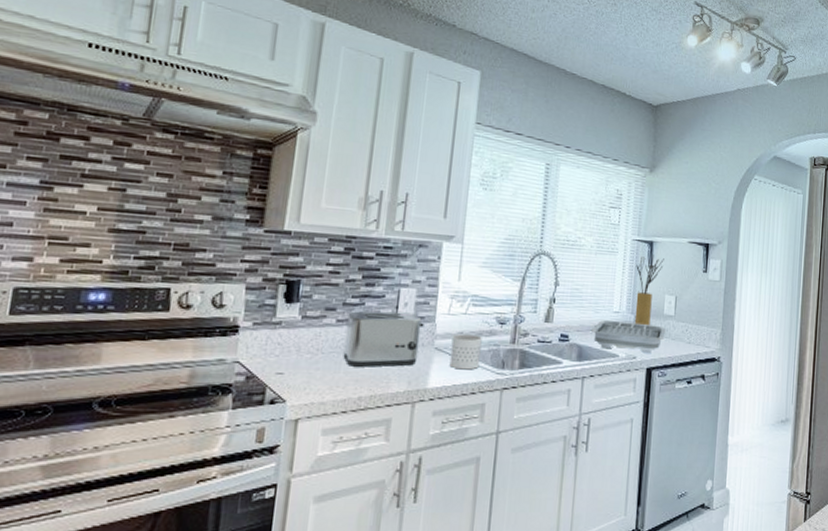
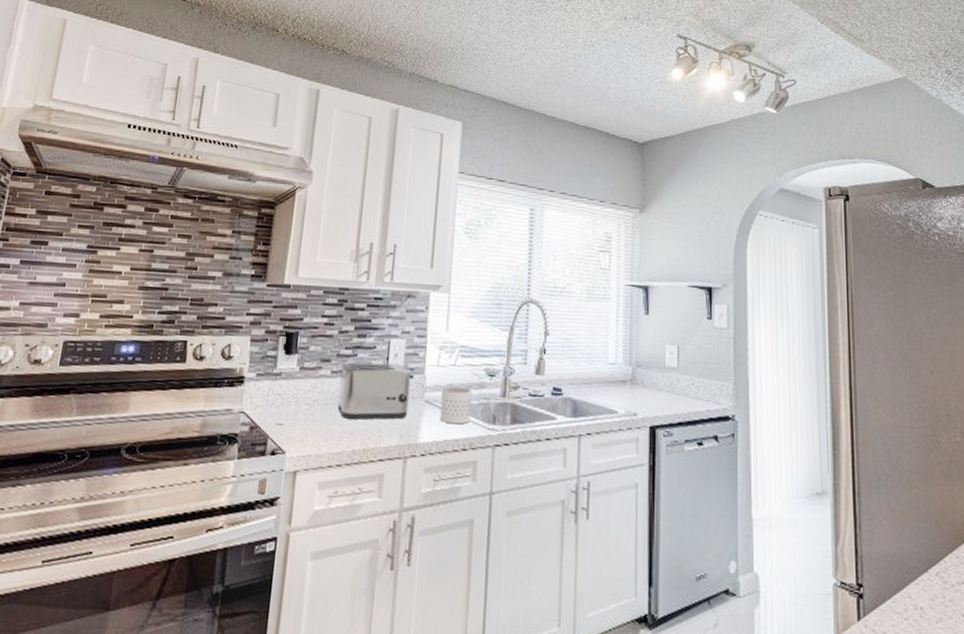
dish rack: present [591,320,666,354] -> none [586,373,668,411]
vase: present [634,255,664,326] -> none [631,301,662,379]

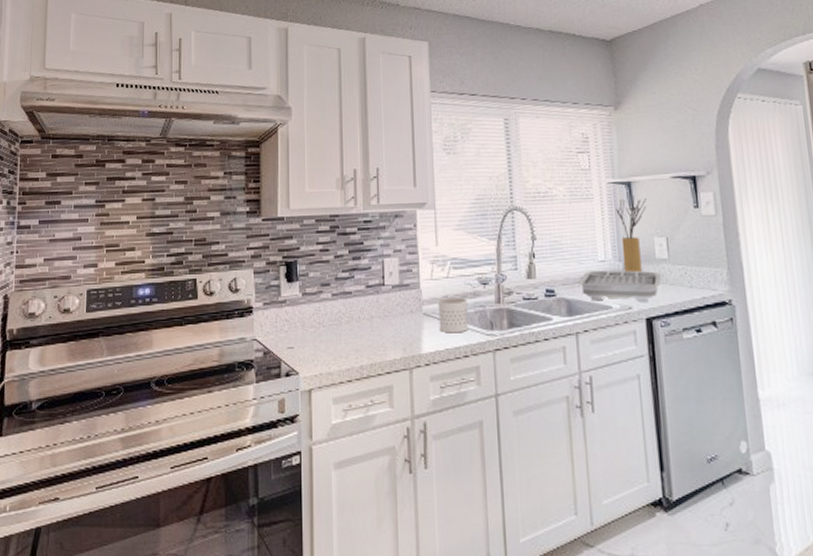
toaster: present [337,362,414,420] -> none [341,281,410,338]
dish rack: none [586,373,668,411] -> present [578,270,661,303]
vase: none [631,301,662,379] -> present [616,196,647,273]

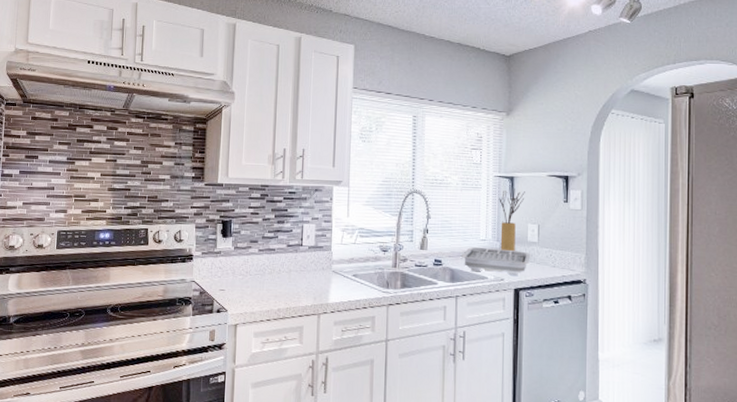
mug: present [438,297,468,333] -> none [344,259,369,289]

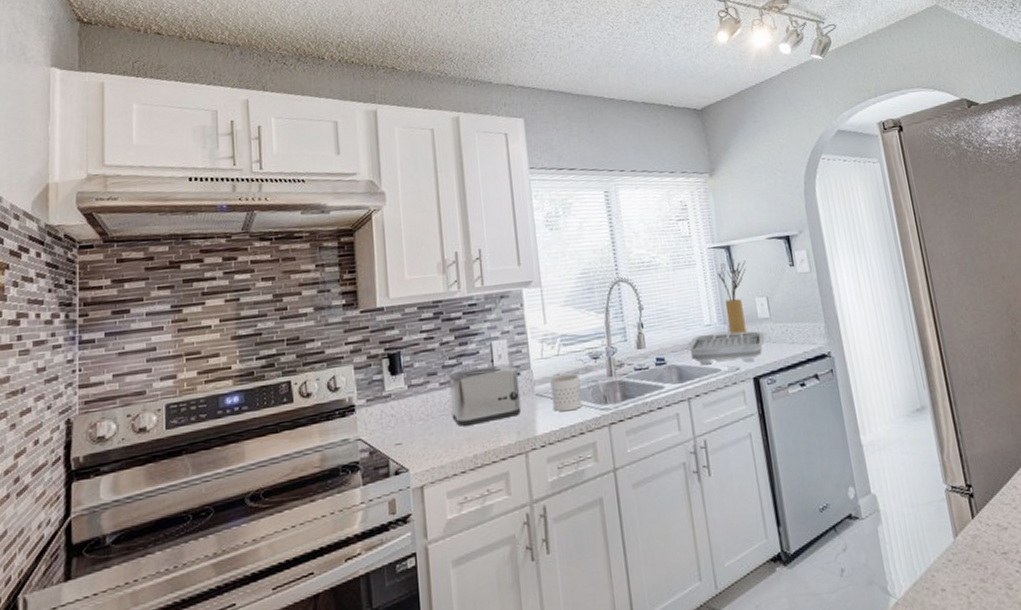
toaster: none [265,242,323,287] -> present [448,363,522,427]
mug: none [344,259,369,289] -> present [550,374,582,412]

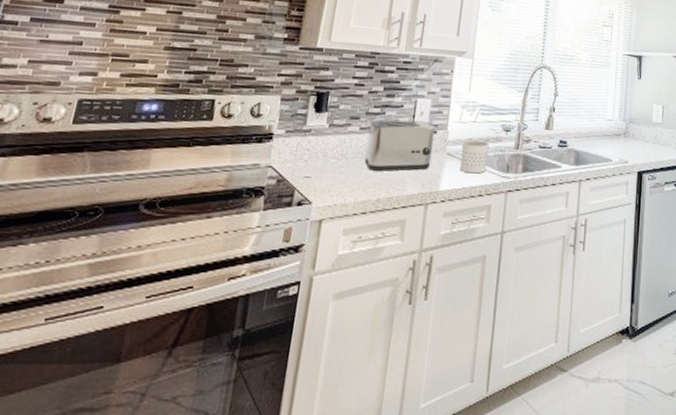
dish rack: present [686,331,765,366] -> none [587,128,654,159]
vase: present [717,259,746,334] -> none [626,68,652,133]

